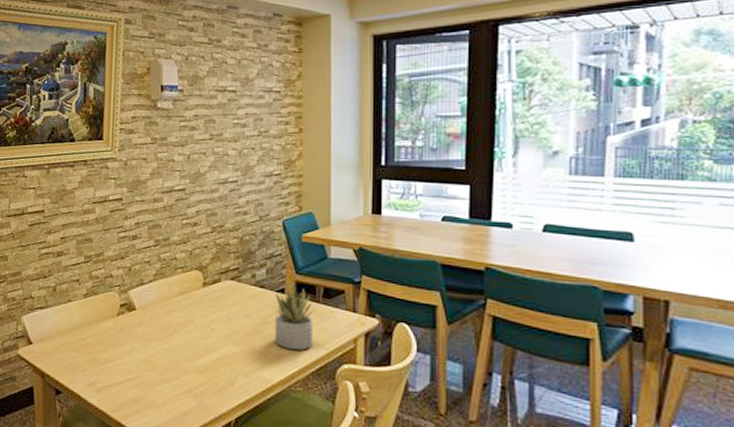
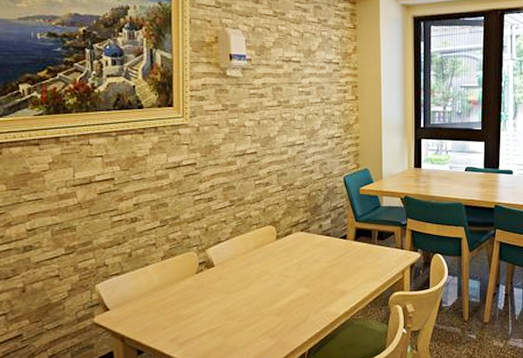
succulent plant: present [273,286,314,350] -> none [337,232,371,285]

